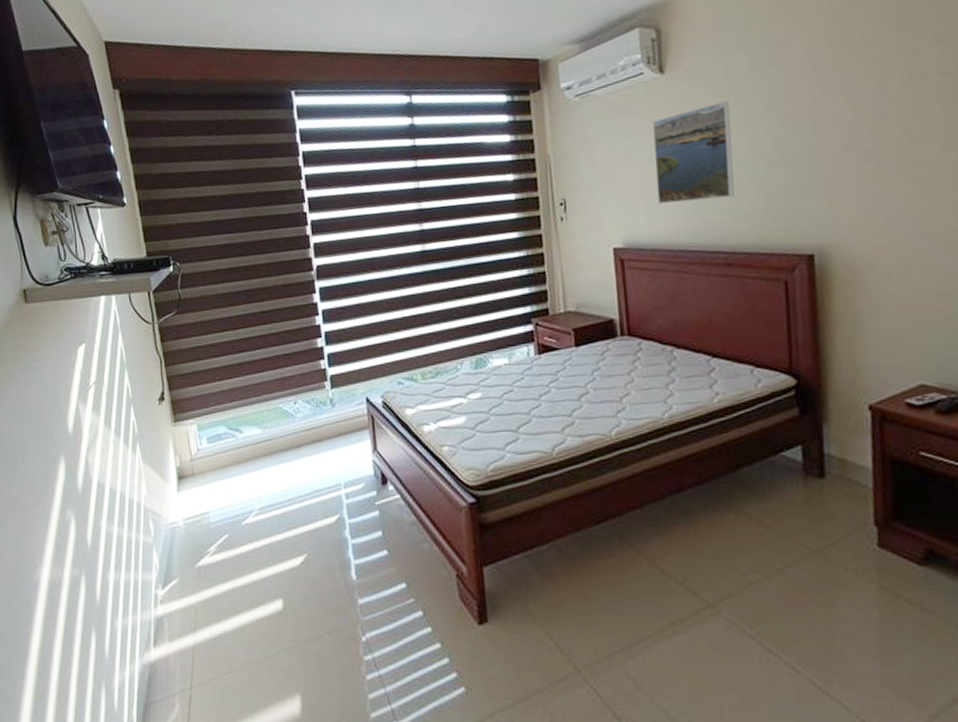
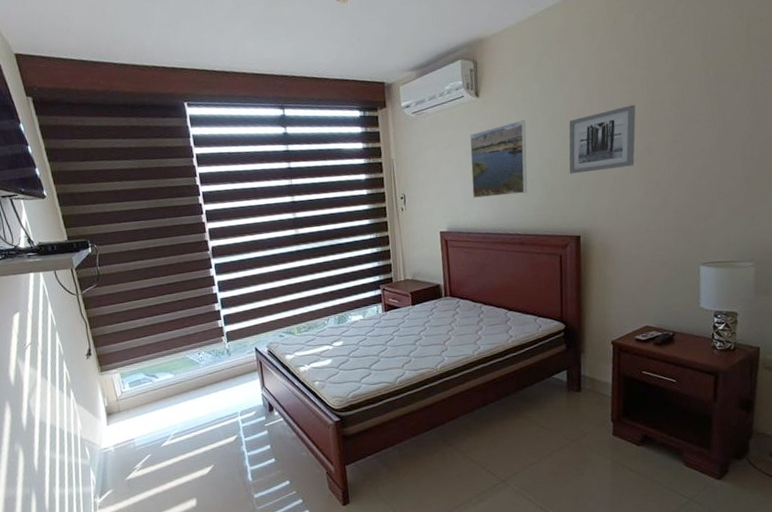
wall art: none [791,76,890,171] -> present [569,104,636,174]

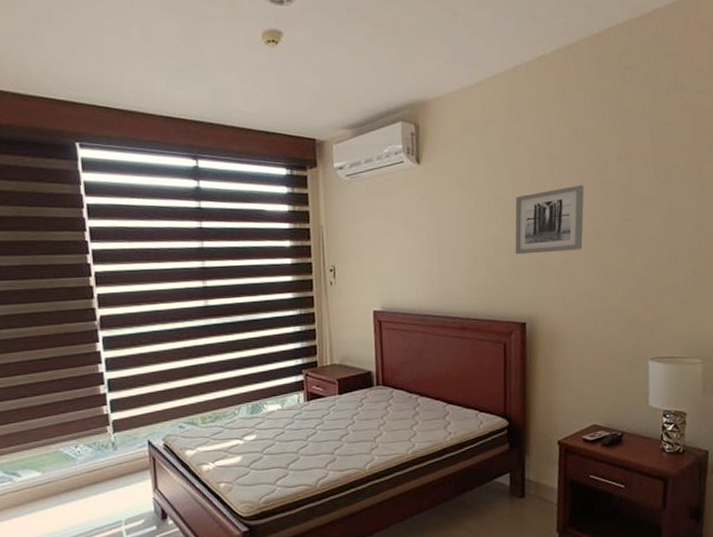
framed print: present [470,120,528,198] -> none [409,192,471,275]

